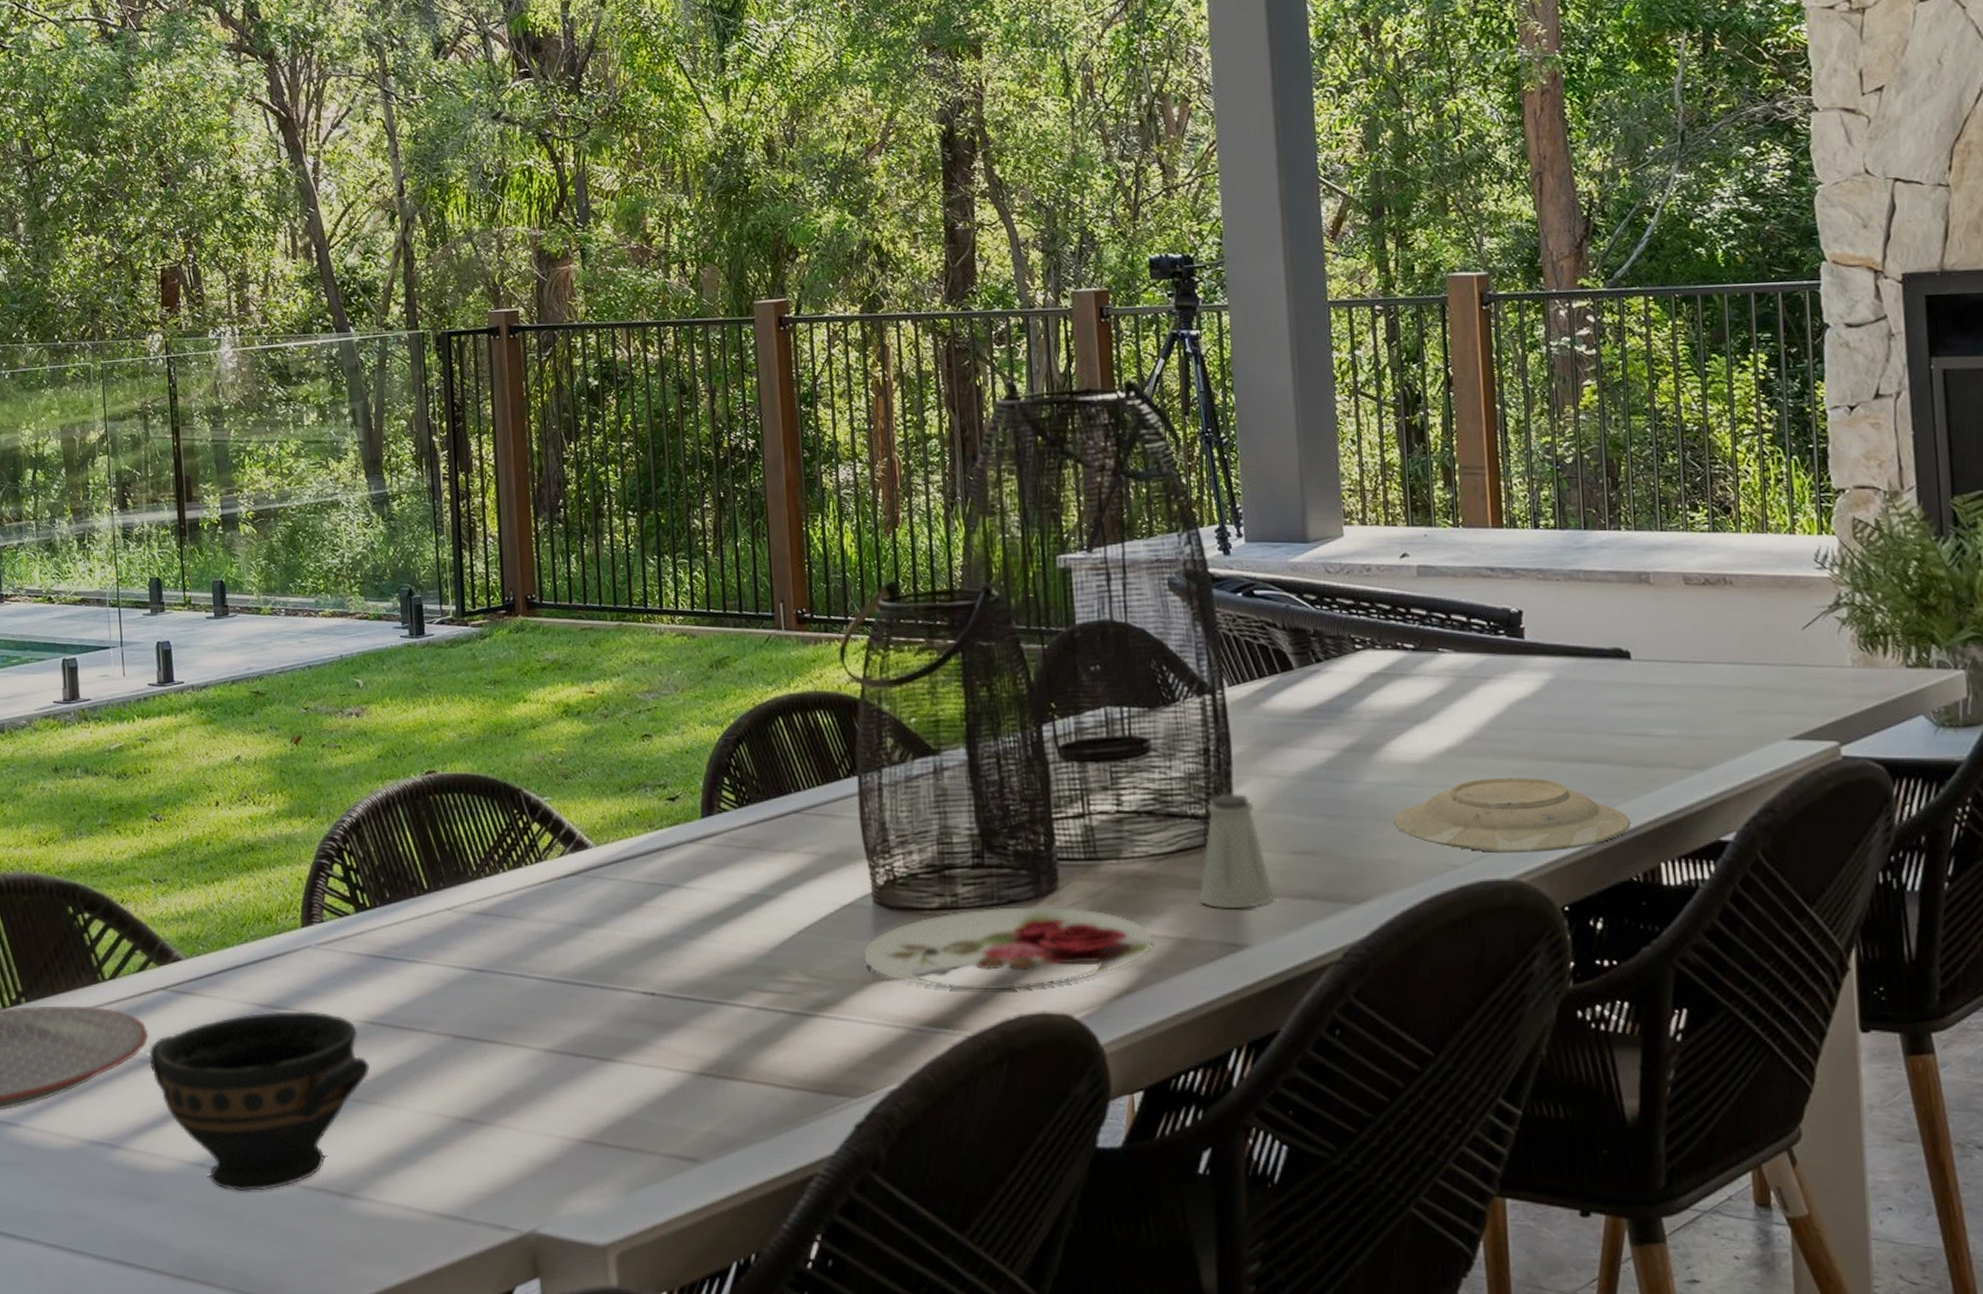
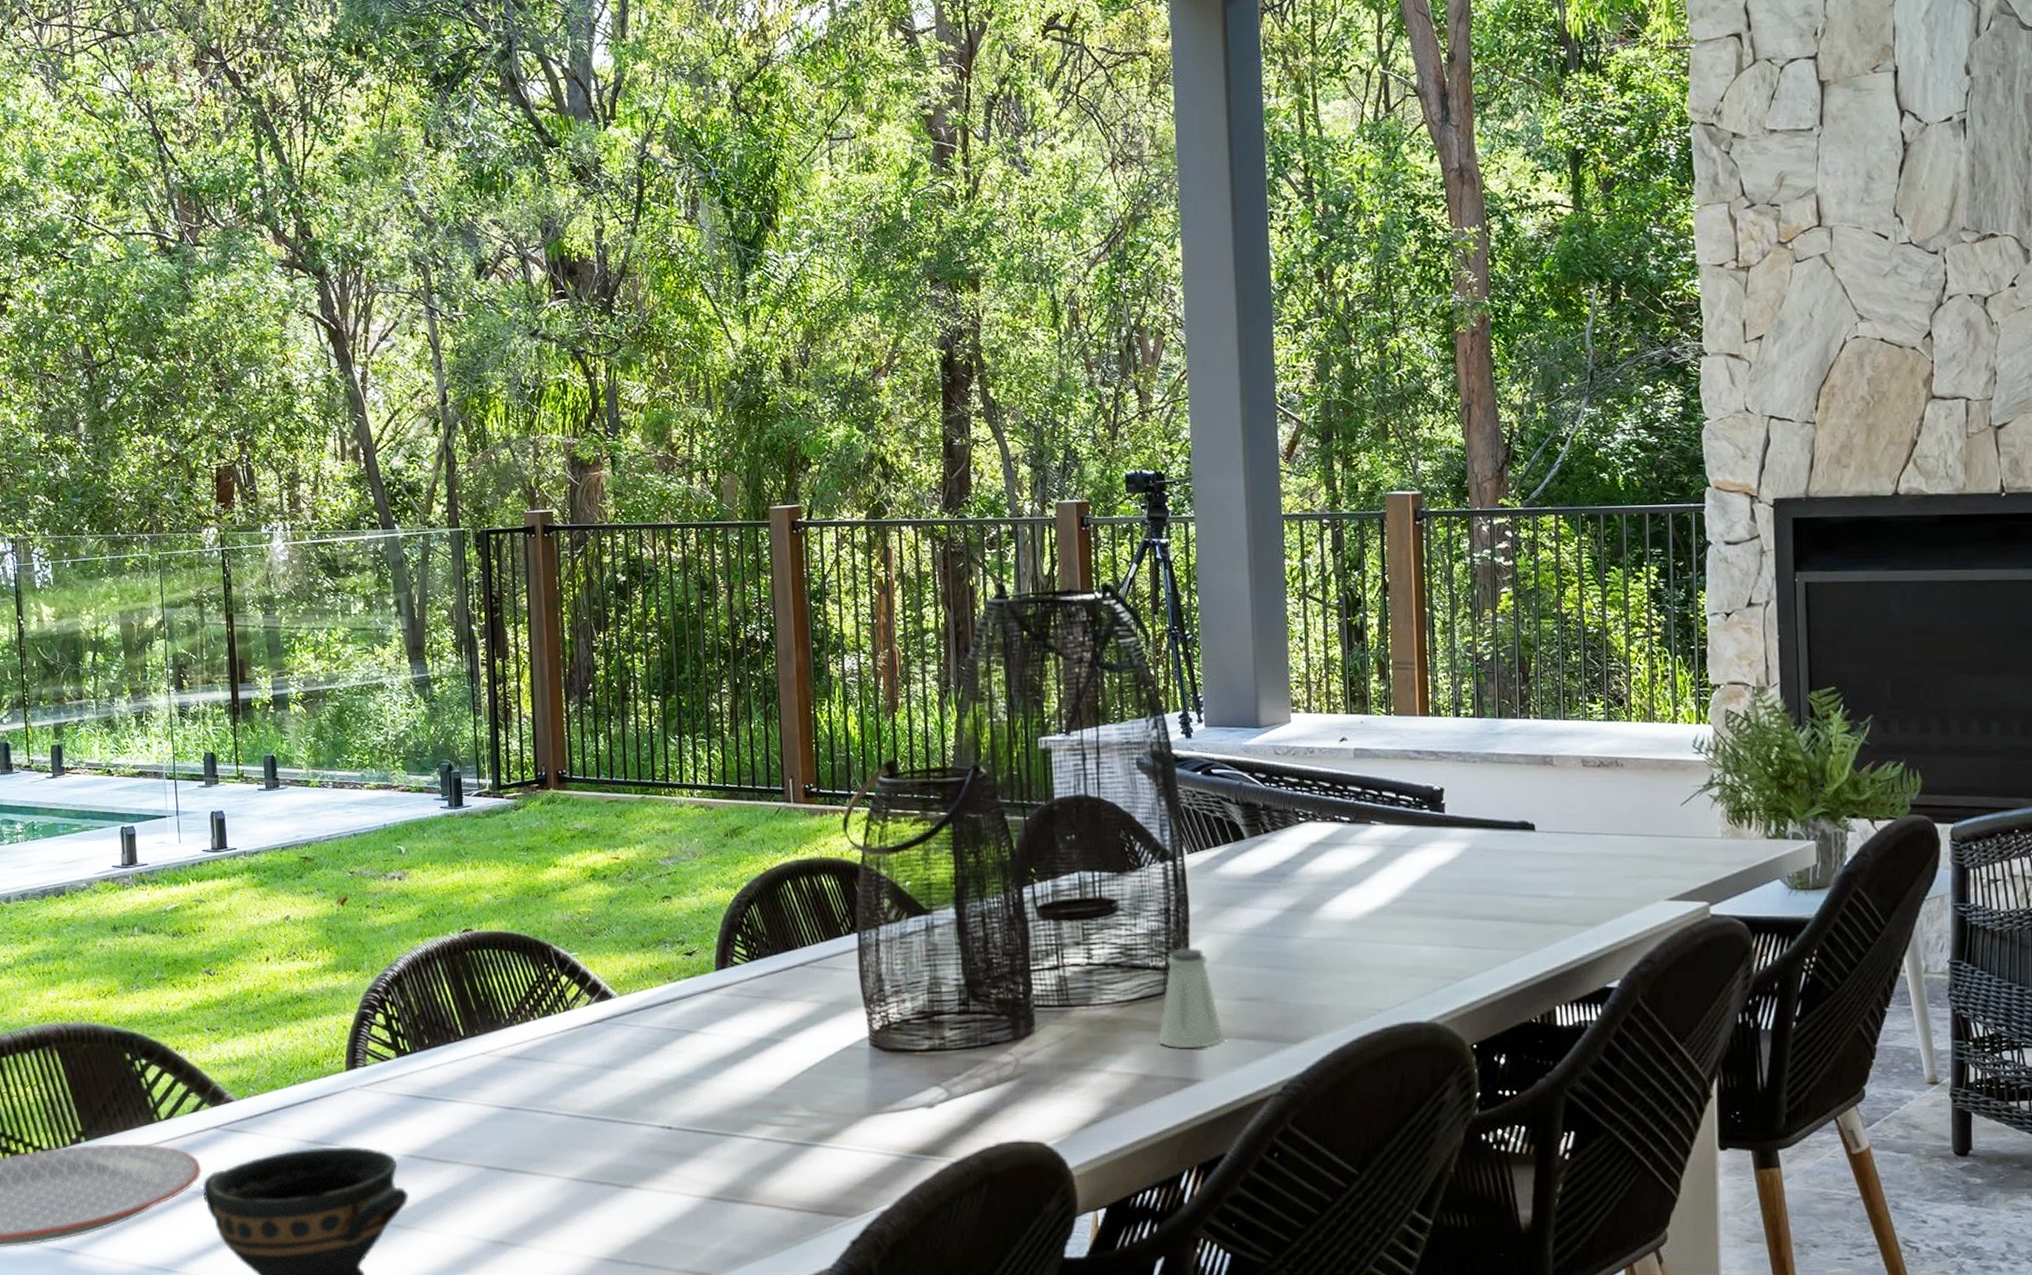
plate: present [862,907,1153,989] -> none [859,1048,1117,1121]
plate: present [1394,777,1632,853] -> none [1329,933,1532,998]

